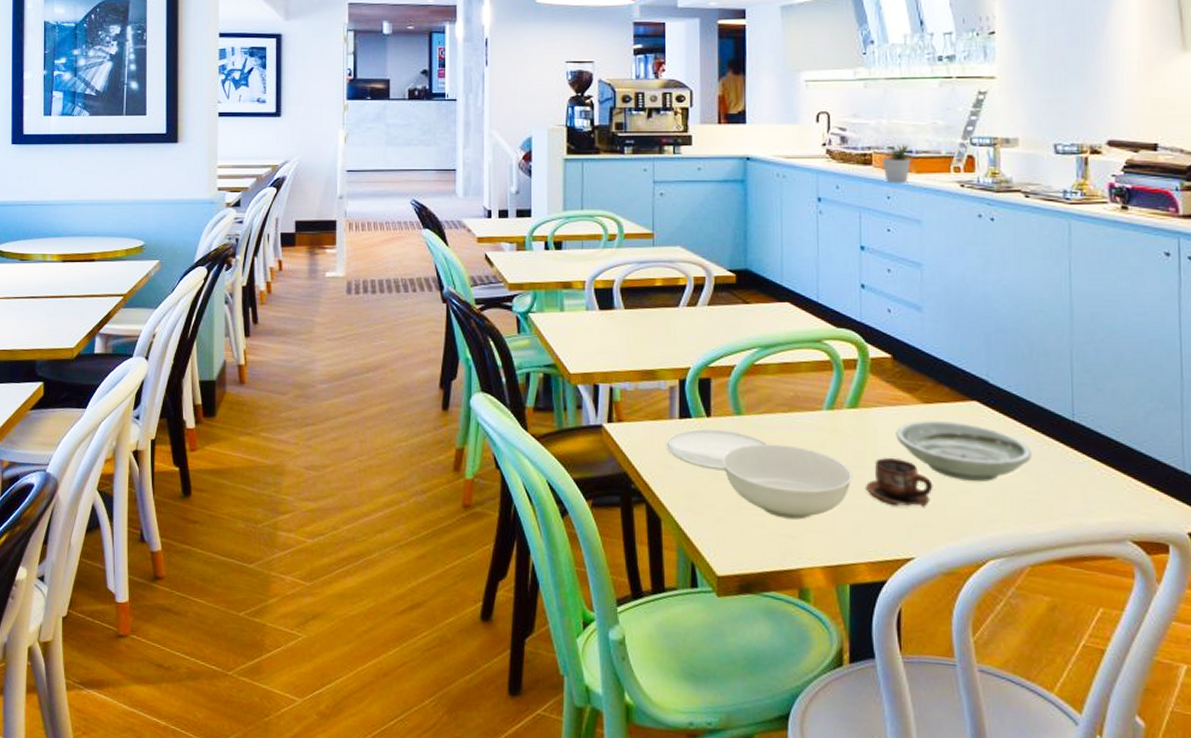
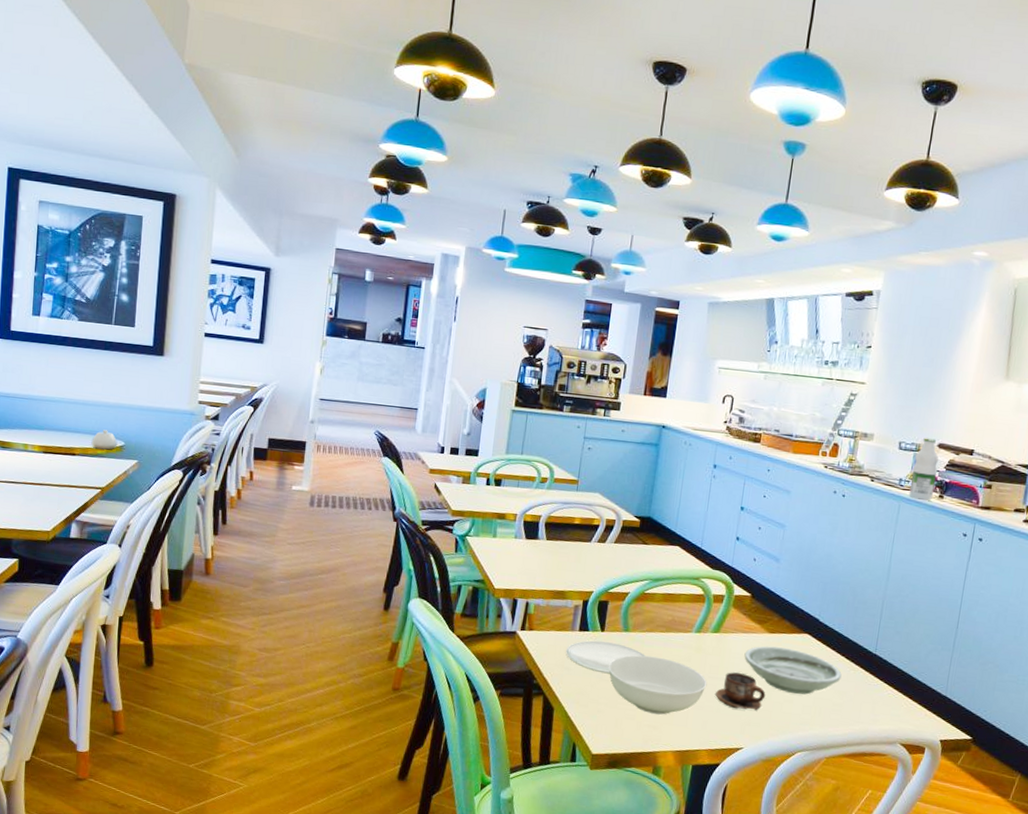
sugar bowl: none [110,230,137,252] -> present [91,429,118,450]
potted plant: present [882,144,911,183] -> none [768,428,791,460]
juice bottle: none [1078,136,1113,216] -> present [908,438,939,501]

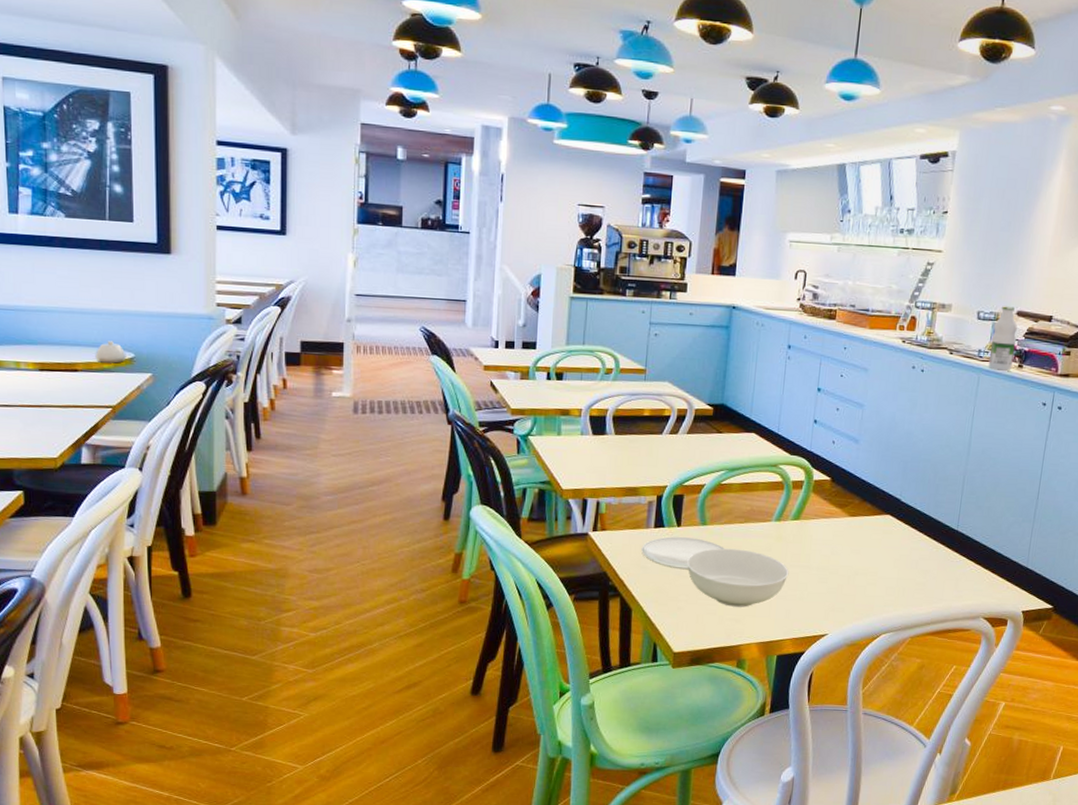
cup: present [714,672,766,711] -> none [797,559,849,596]
saucer: present [744,646,842,695] -> none [825,530,925,576]

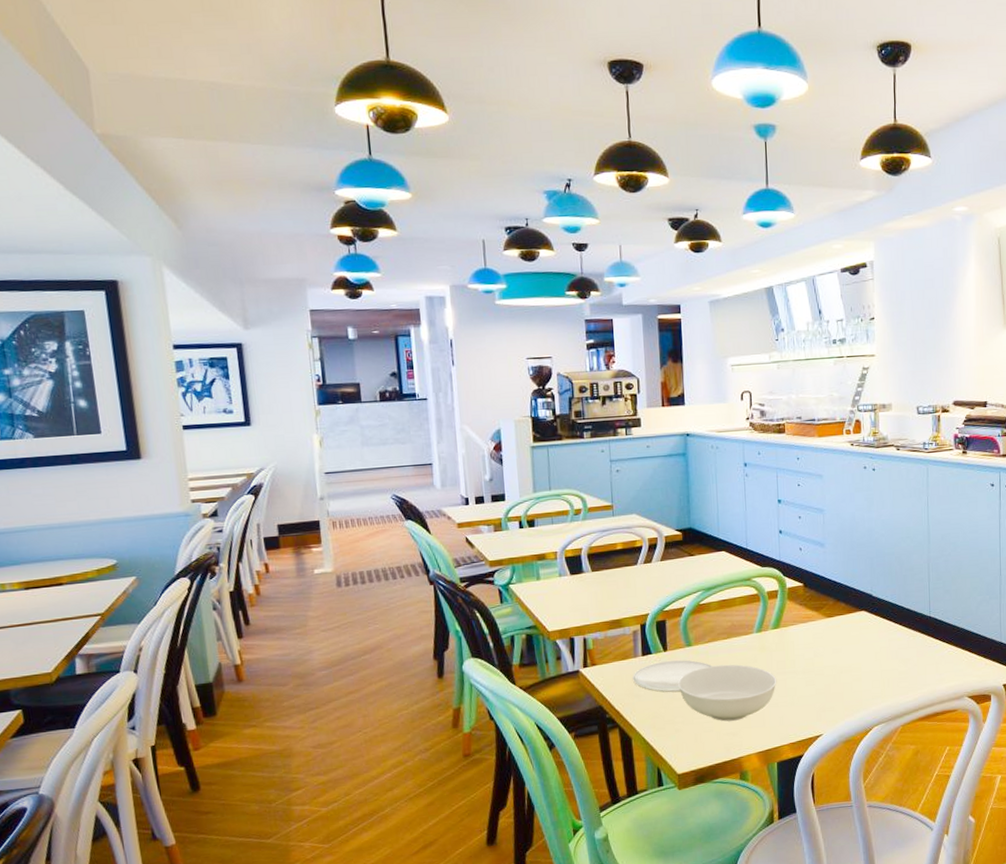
sugar bowl: present [95,341,126,364] -> none [78,550,109,573]
juice bottle: present [988,306,1018,372] -> none [933,398,957,460]

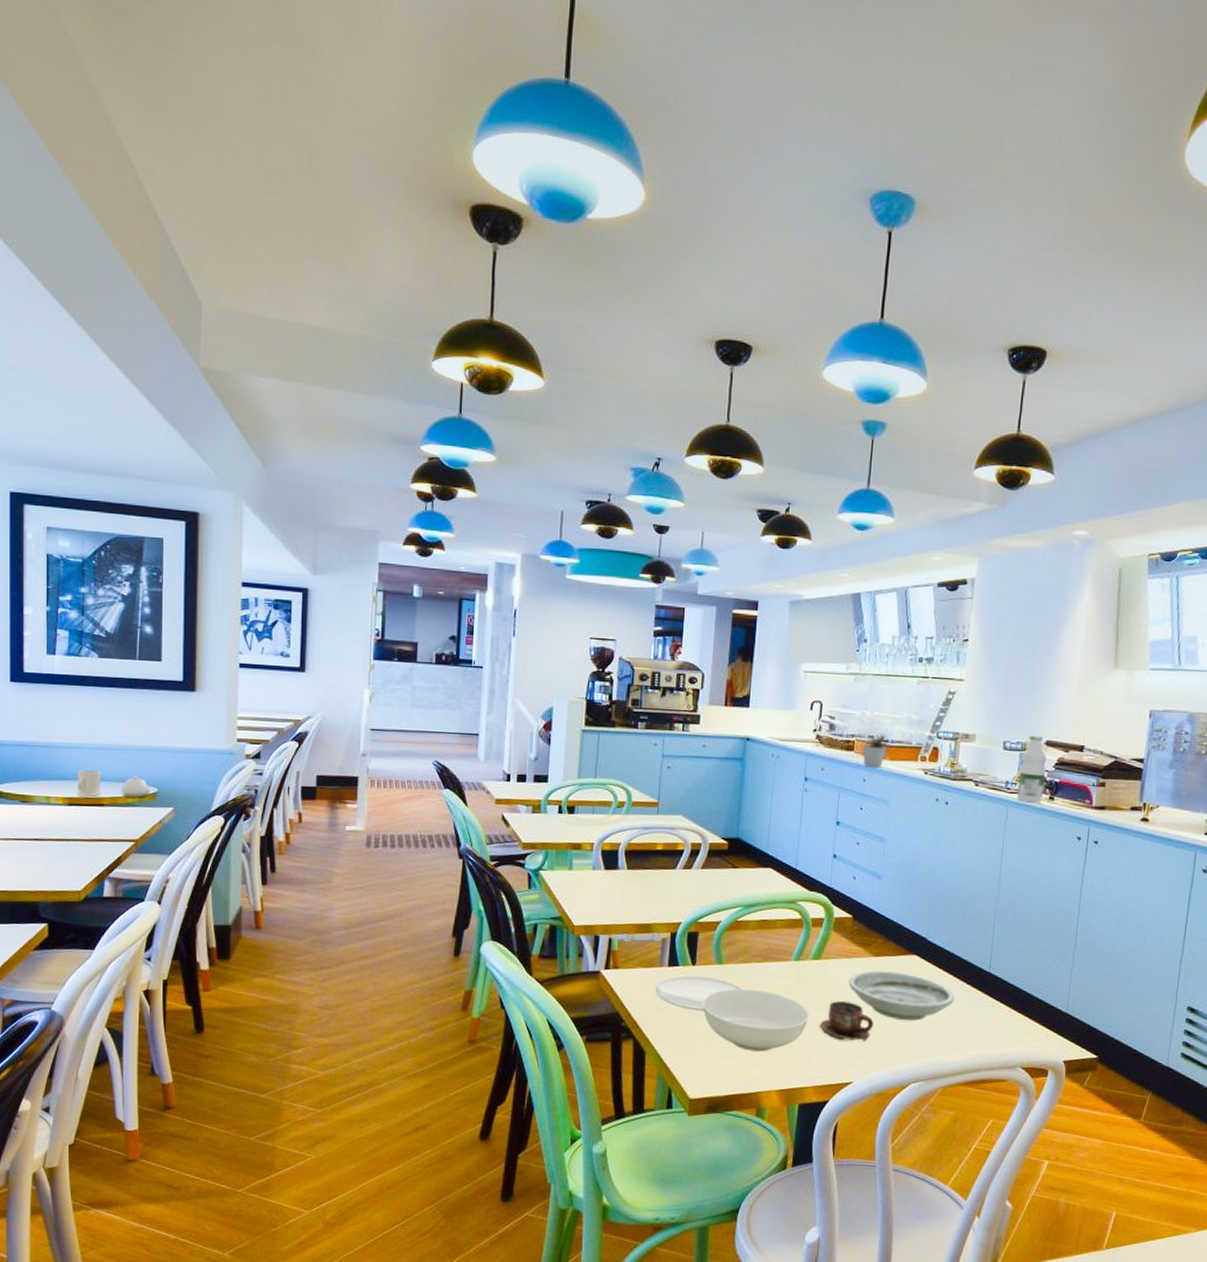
cup: none [30,550,58,579] -> present [76,769,102,798]
sugar bowl: none [78,550,109,573] -> present [121,776,150,798]
cup: none [786,662,835,699] -> present [819,1001,874,1042]
potted plant: none [792,414,814,447] -> present [862,734,887,768]
saucer: none [807,628,902,672] -> present [848,970,955,1021]
juice bottle: none [933,398,957,460] -> present [1016,735,1047,804]

